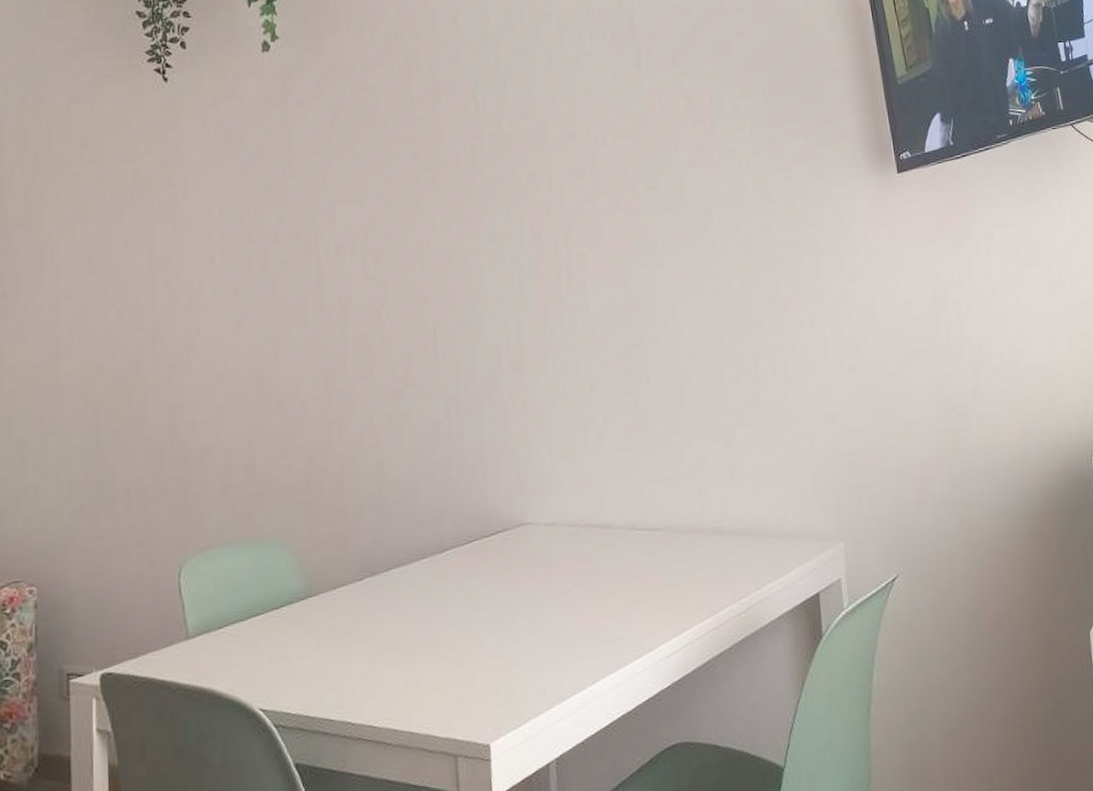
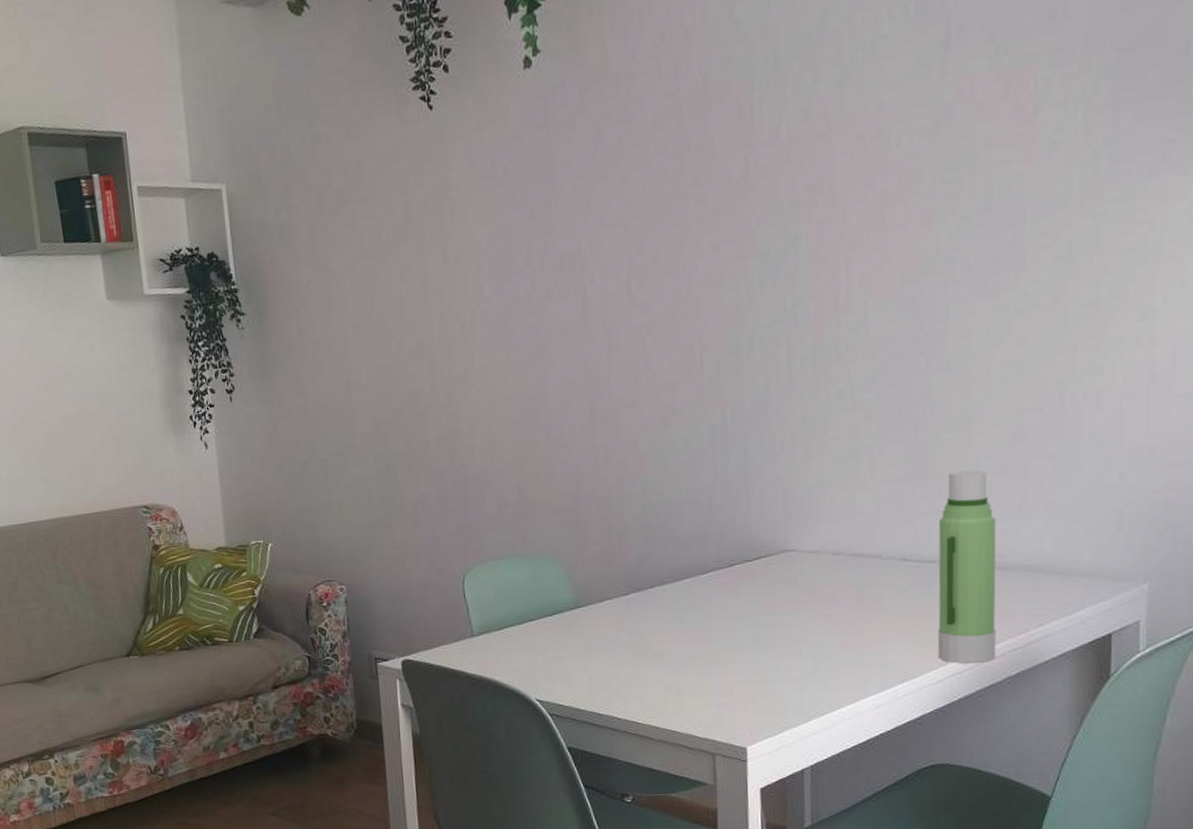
water bottle: none [662,438,723,634] -> present [937,470,997,665]

